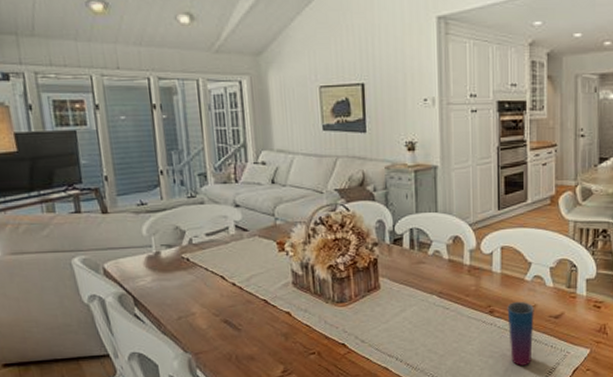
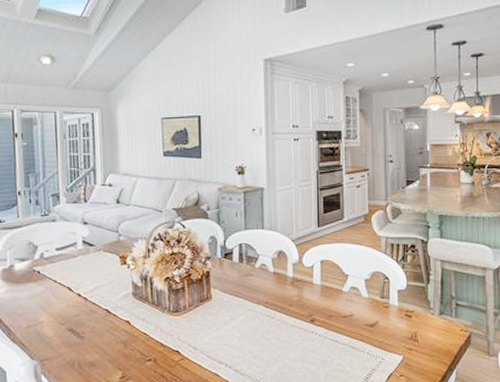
cup: present [507,301,534,366] -> none [327,310,352,372]

